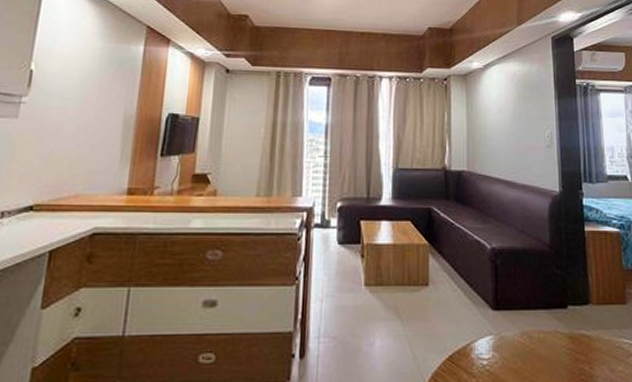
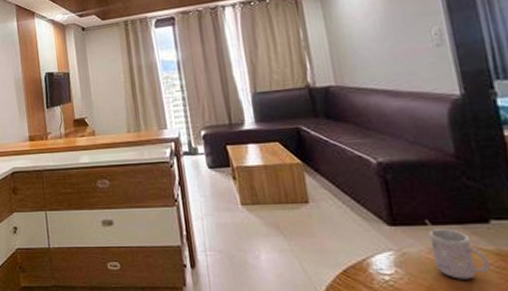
mug: none [521,304,563,362] -> present [425,219,490,280]

